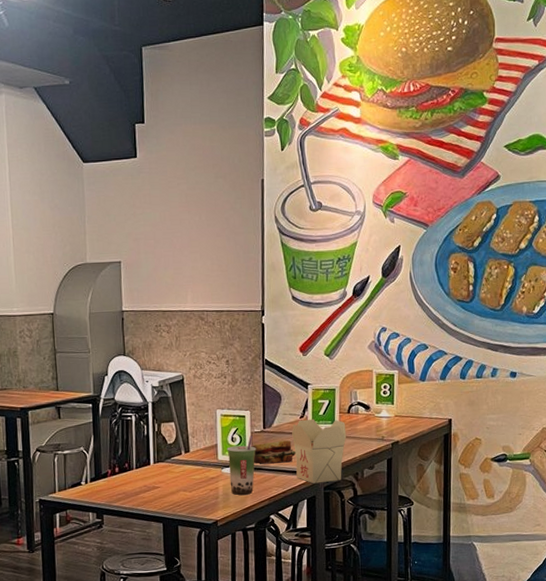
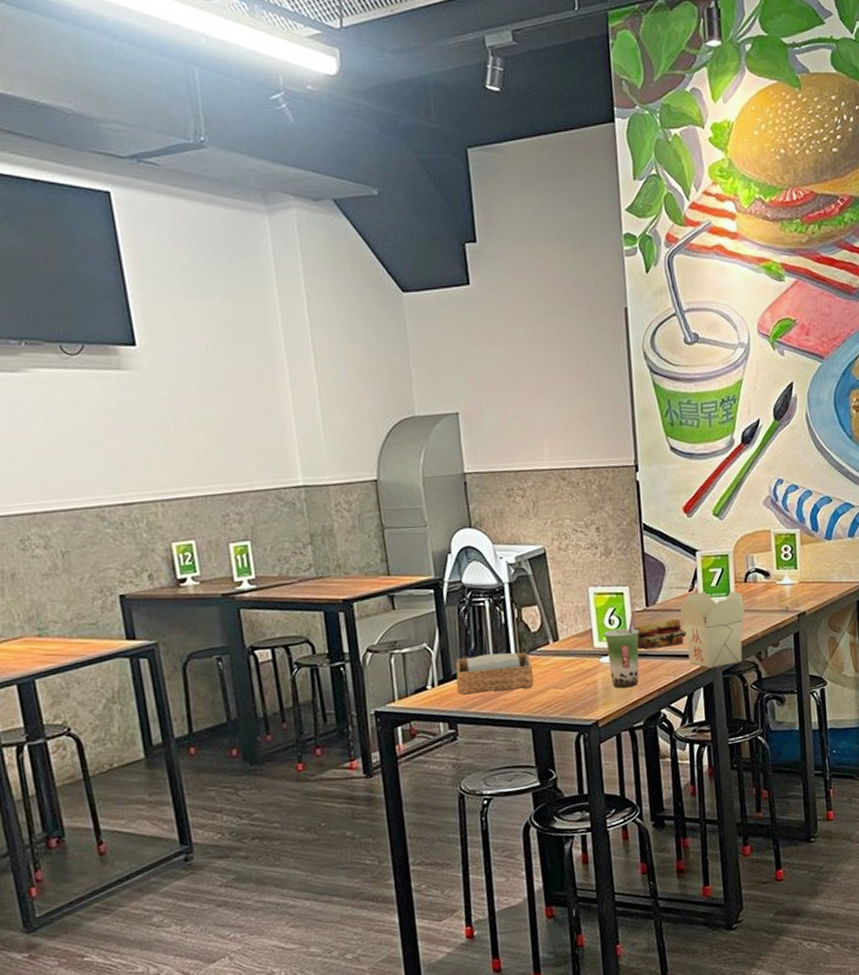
napkin holder: none [105,459,167,491] -> present [456,652,534,695]

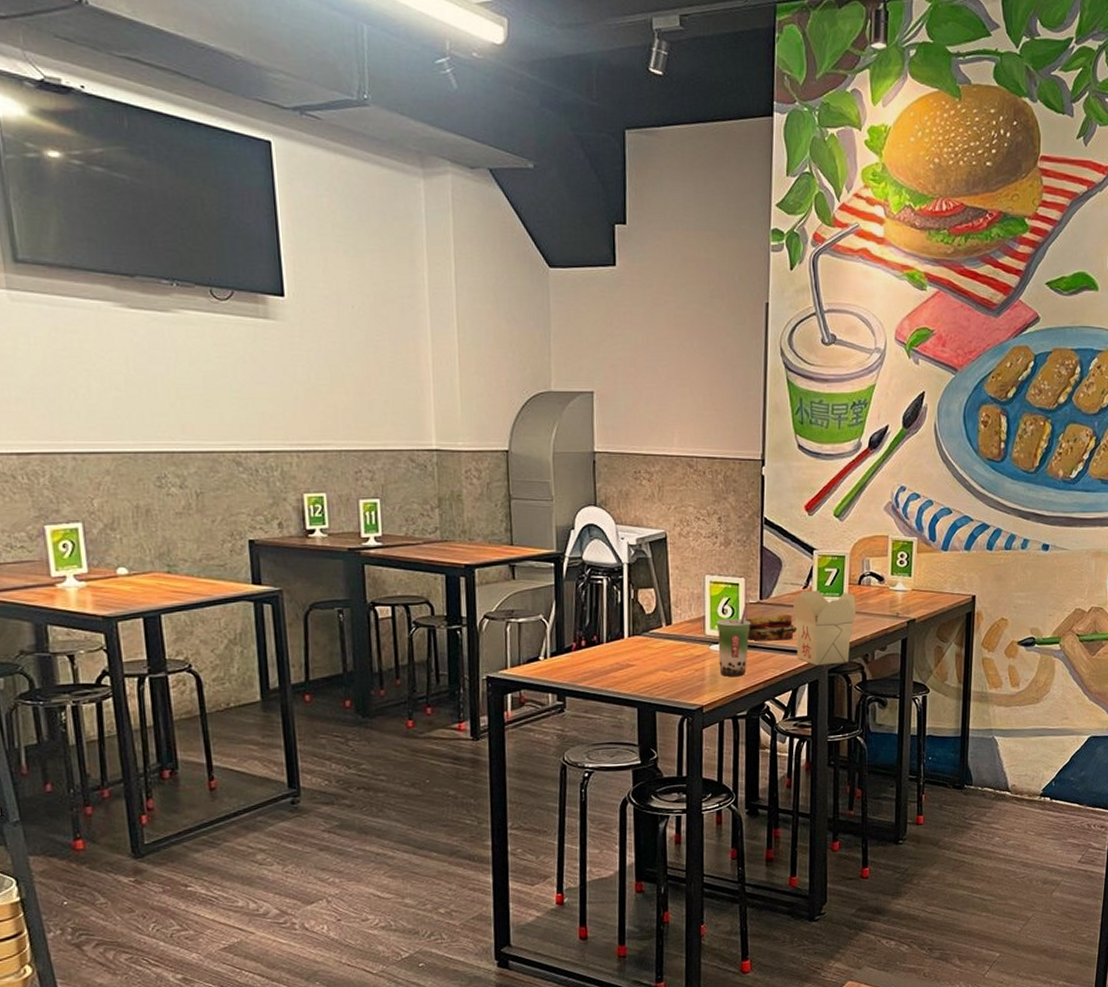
napkin holder: present [456,652,534,695] -> none [568,631,644,669]

